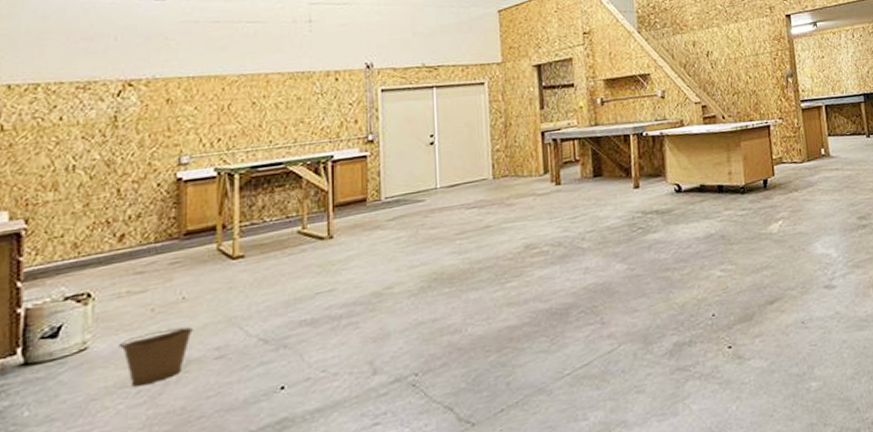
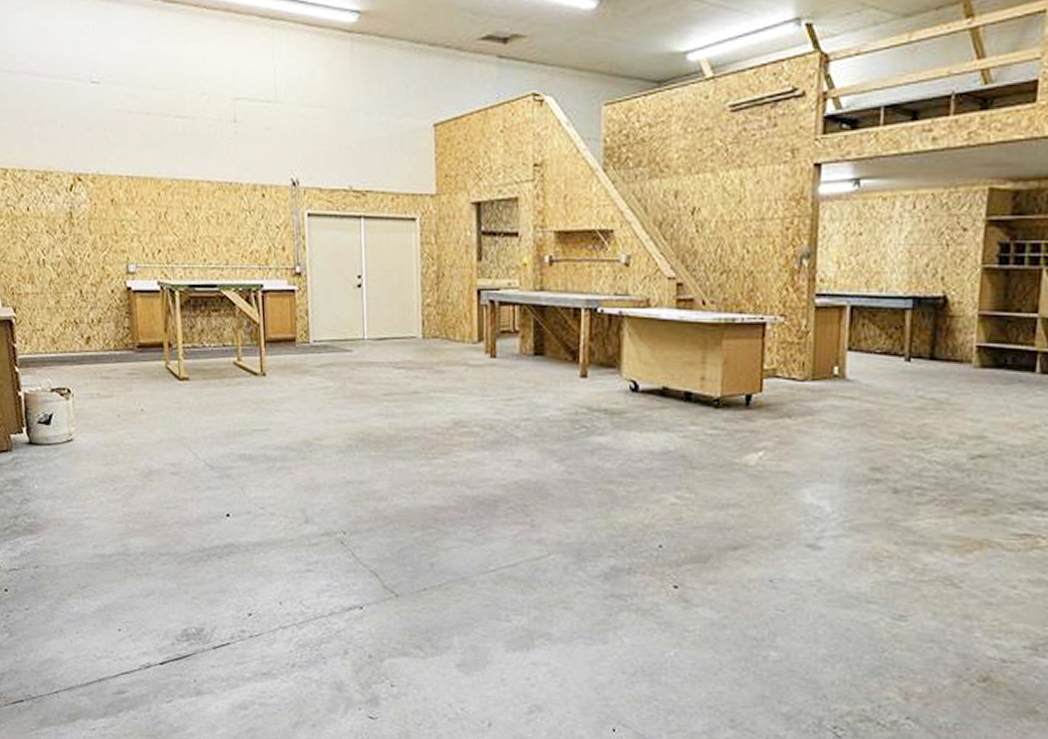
bucket: present [118,327,194,387] -> none [96,436,153,484]

